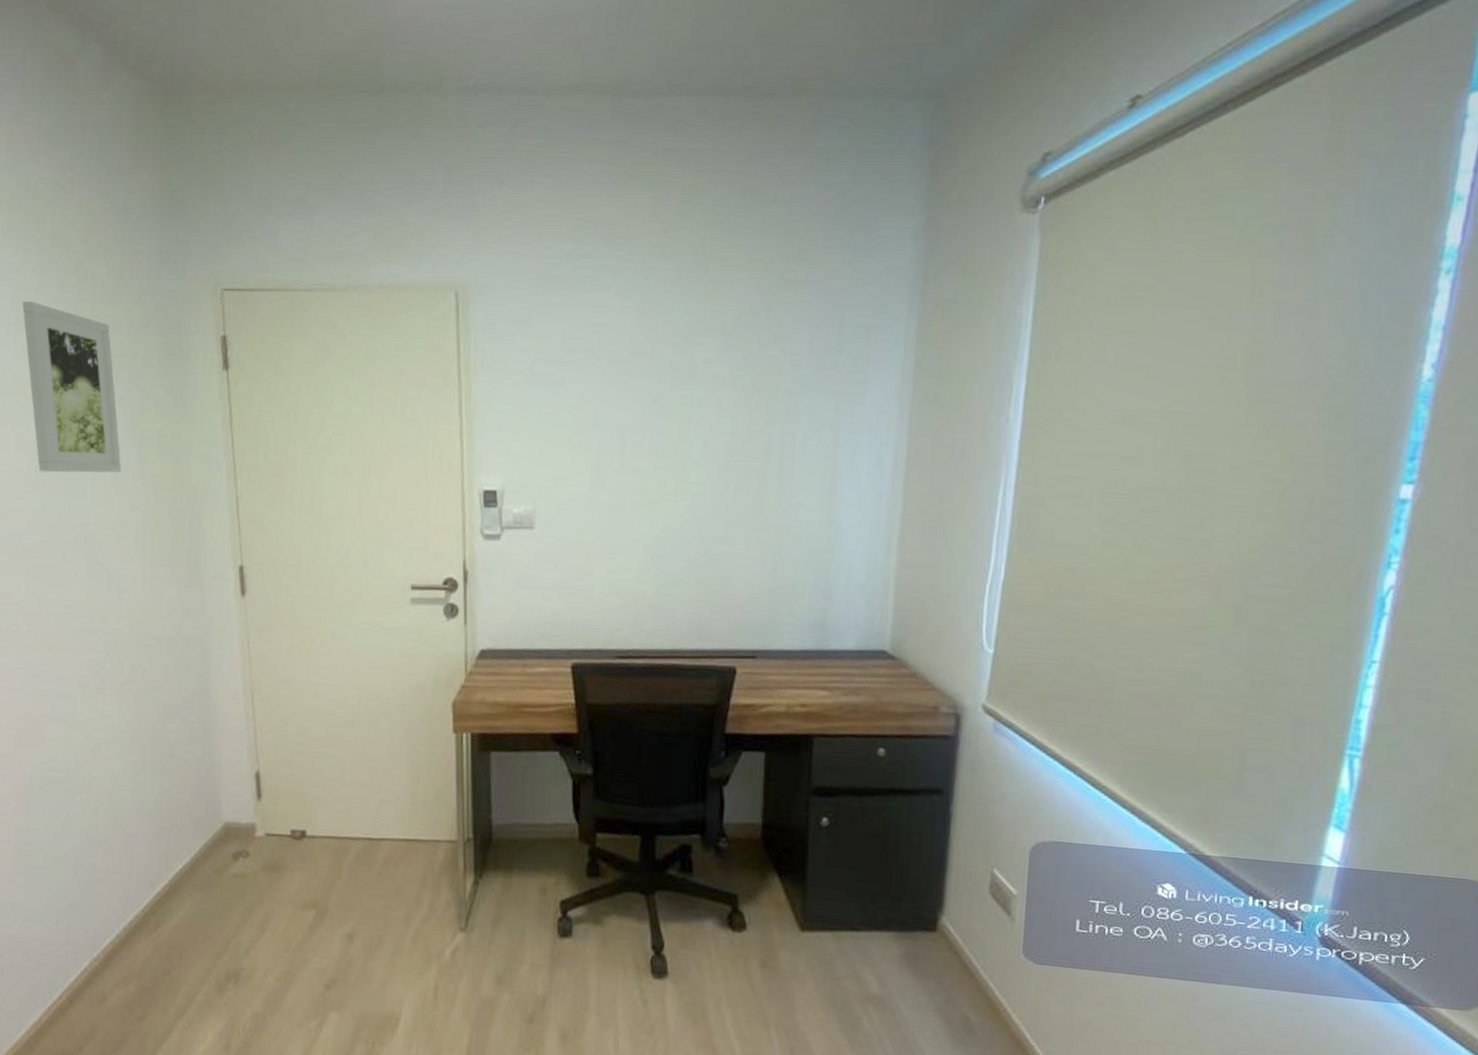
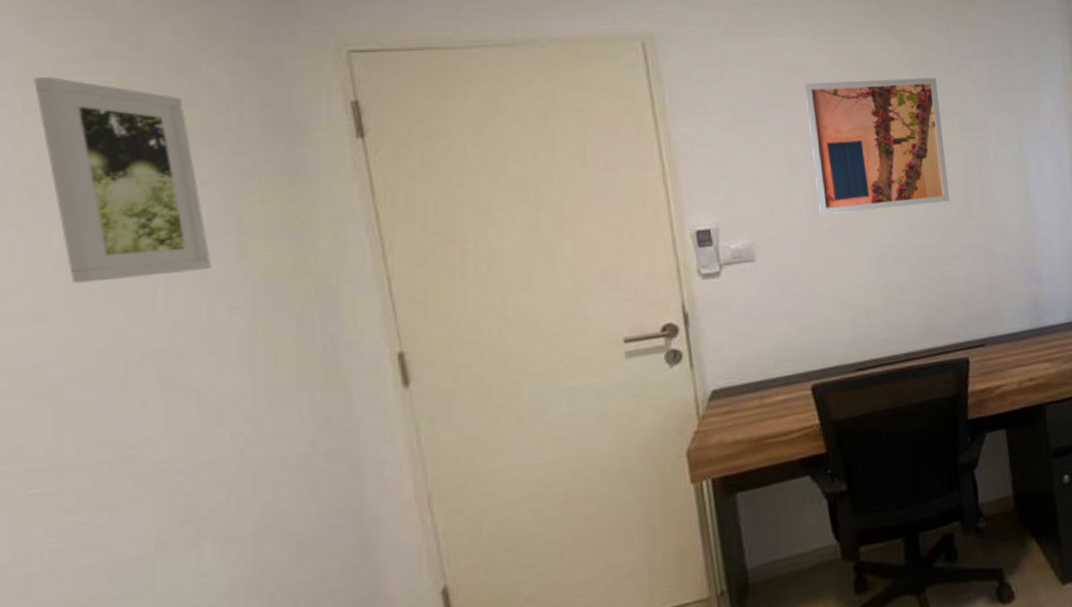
wall art: none [602,345,749,493] -> present [805,77,950,215]

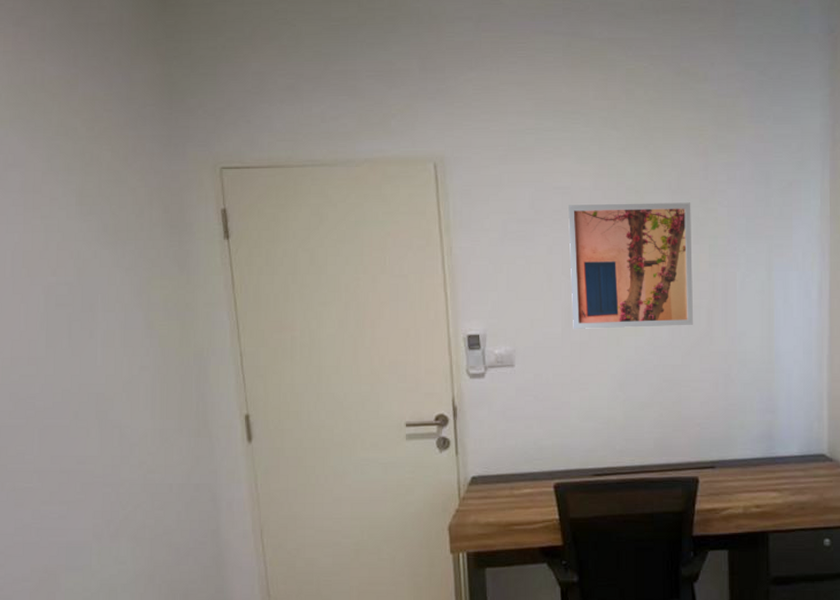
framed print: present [34,77,212,284] -> none [31,185,130,339]

